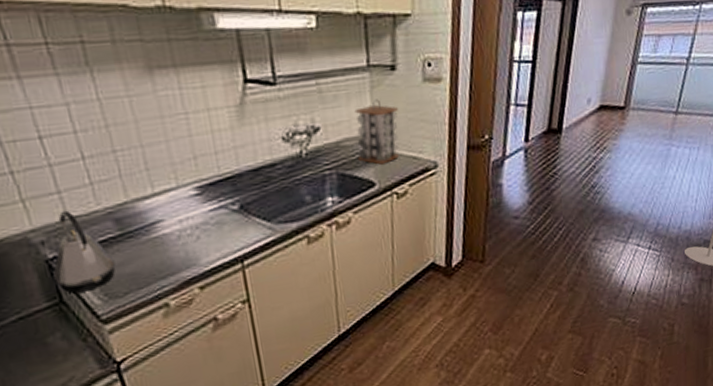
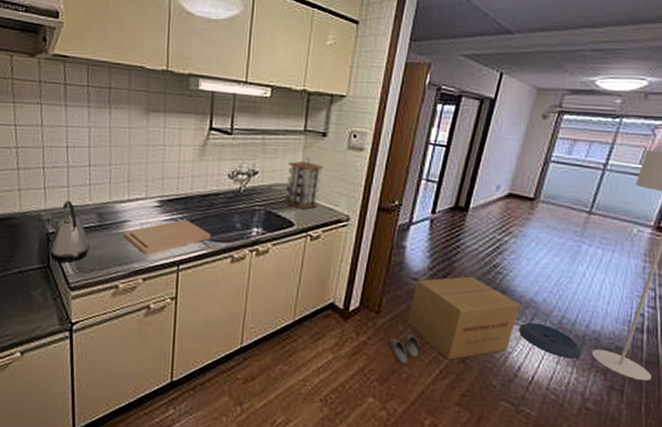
cutting board: none [157,203,277,259] -> present [123,219,211,255]
slippers: none [497,275,528,308] -> present [388,334,419,365]
box: none [513,202,619,293] -> present [407,276,520,361]
robot vacuum: none [620,234,676,263] -> present [519,322,581,359]

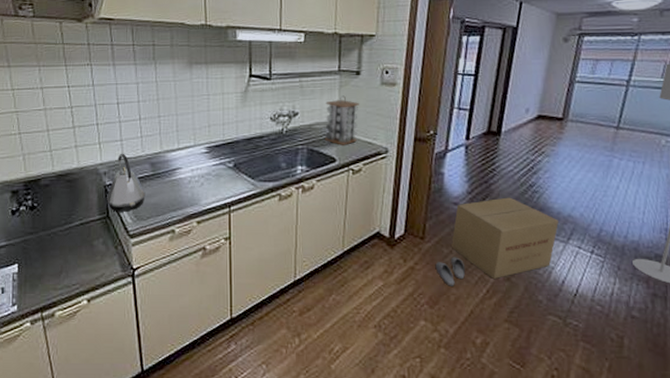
cutting board: present [123,219,211,255] -> none [175,163,258,199]
robot vacuum: present [519,322,581,359] -> none [560,237,622,270]

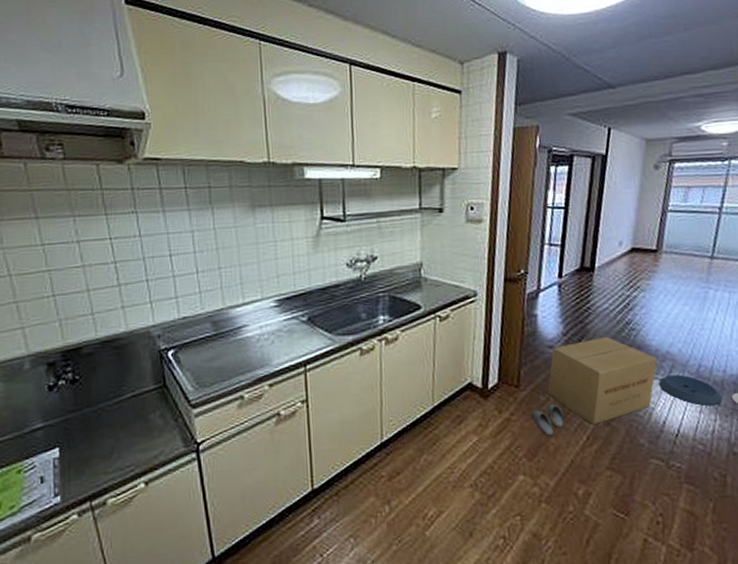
kettle: present [107,153,146,212] -> none [162,312,208,380]
spice rack: present [324,95,359,145] -> none [407,235,444,291]
robot vacuum: none [560,237,622,270] -> present [659,374,722,406]

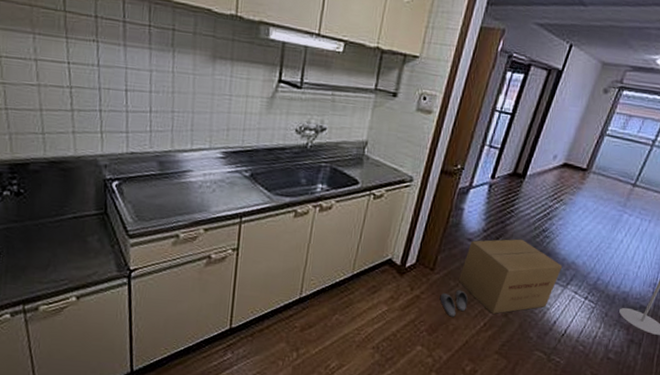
robot vacuum: present [659,374,722,406] -> none [558,282,611,316]

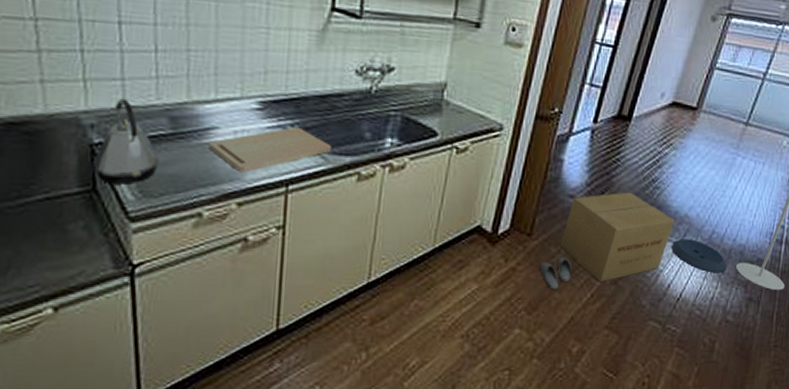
kettle: none [105,146,150,210] -> present [93,98,159,185]
cutting board: none [185,172,276,206] -> present [208,126,332,173]
robot vacuum: none [558,282,611,316] -> present [671,239,727,273]

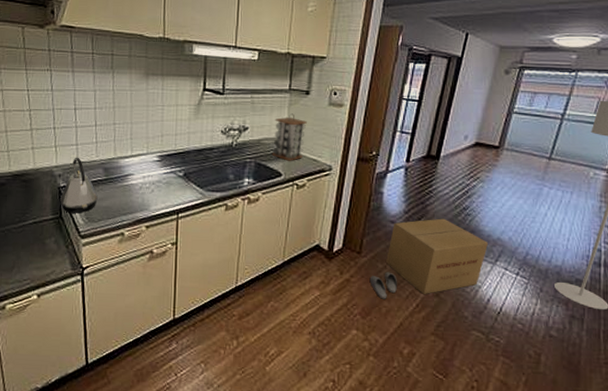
cutting board: present [208,126,332,173] -> none [127,172,207,205]
spice rack: none [425,51,475,116] -> present [272,113,307,161]
robot vacuum: present [671,239,727,273] -> none [488,259,545,291]

